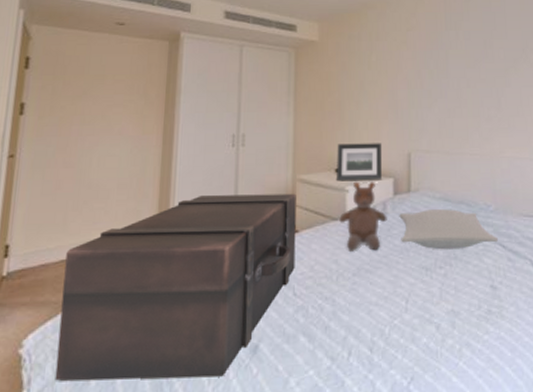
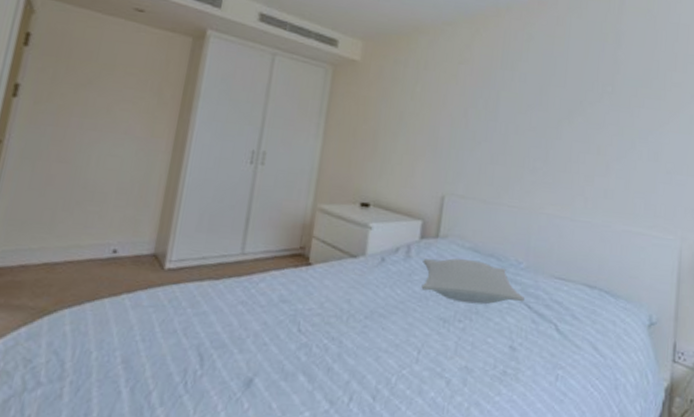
suitcase: present [54,193,296,381] -> none [23,211,315,408]
picture frame: present [337,143,383,182] -> none [360,176,415,221]
teddy bear: present [338,181,387,250] -> none [356,218,410,294]

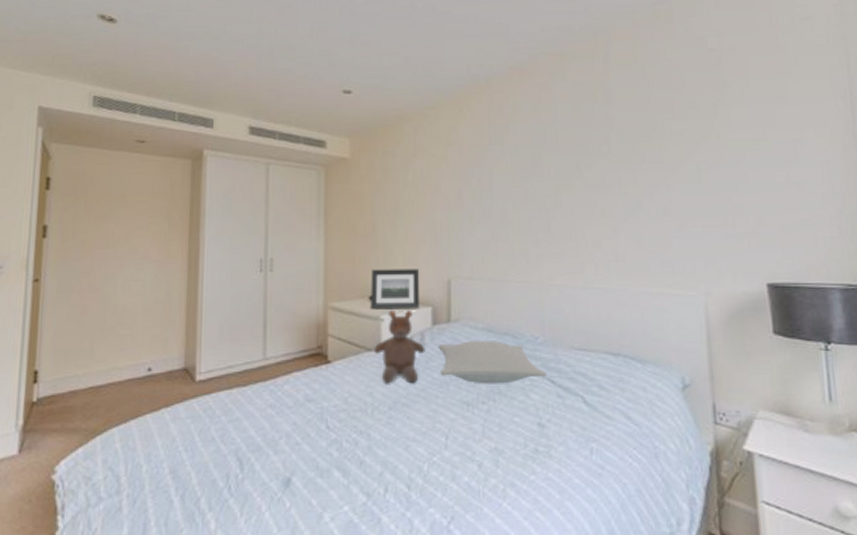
teddy bear: none [356,218,410,294] -> present [373,309,426,383]
picture frame: none [360,176,415,221] -> present [371,269,420,310]

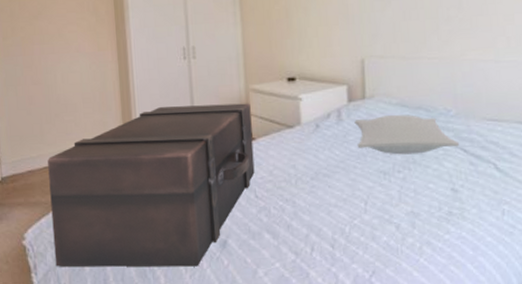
suitcase: none [88,322,328,510] -> present [47,103,255,267]
picture frame: present [371,269,420,310] -> none [287,50,335,90]
teddy bear: present [373,309,426,383] -> none [293,88,343,156]

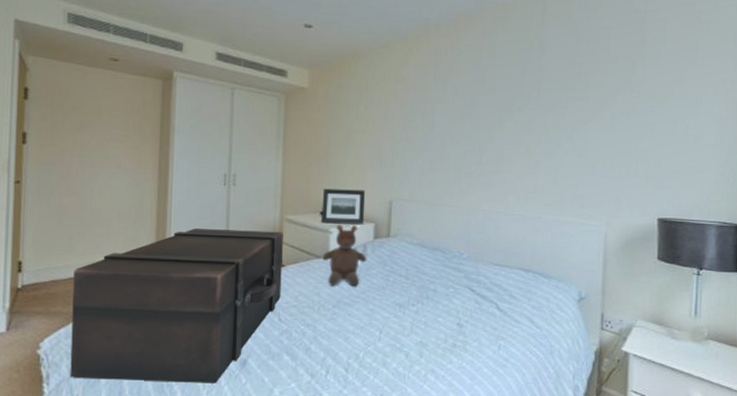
picture frame: none [287,50,335,90] -> present [321,188,366,225]
teddy bear: none [293,88,343,156] -> present [321,224,367,286]
pillow: present [354,115,459,155] -> none [378,254,468,291]

